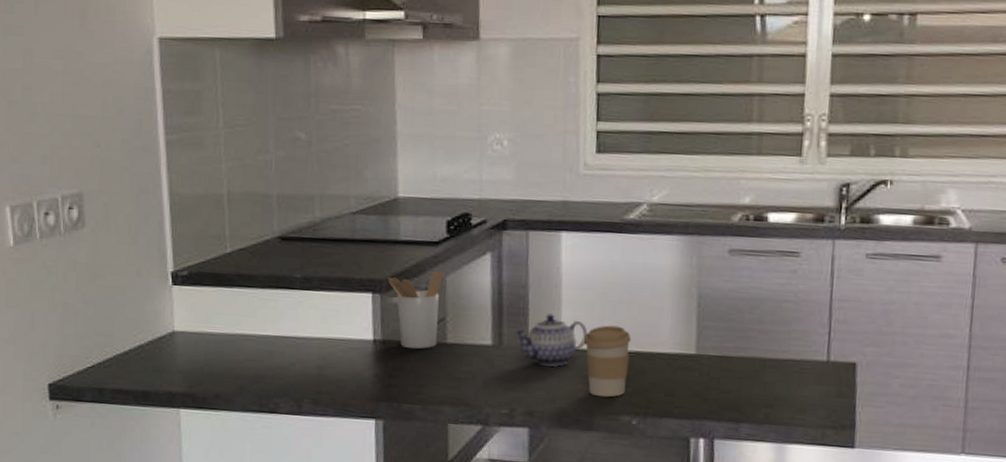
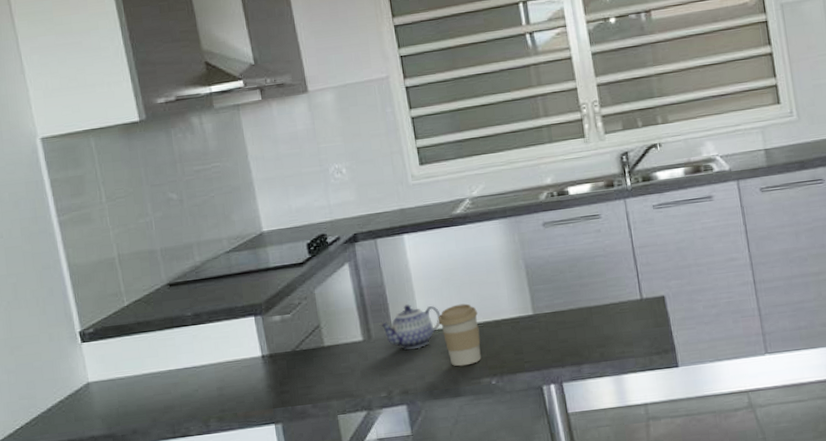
utensil holder: present [387,270,443,349] -> none [265,286,317,358]

